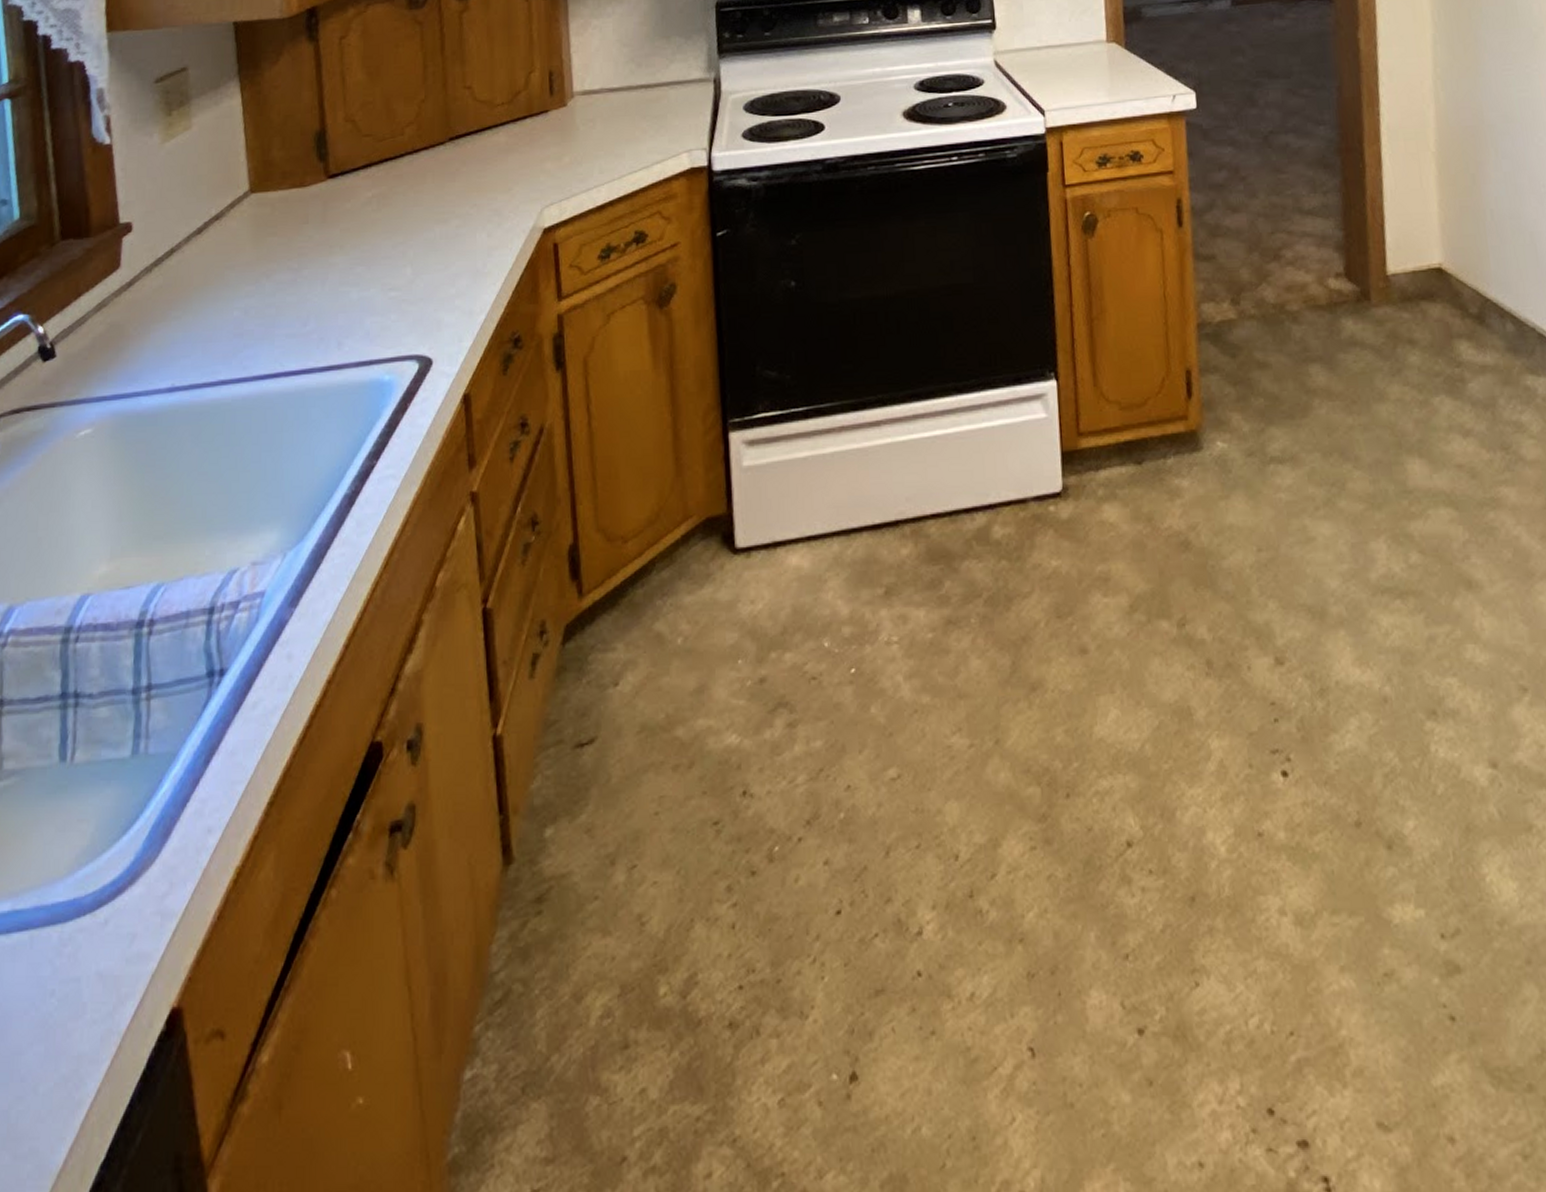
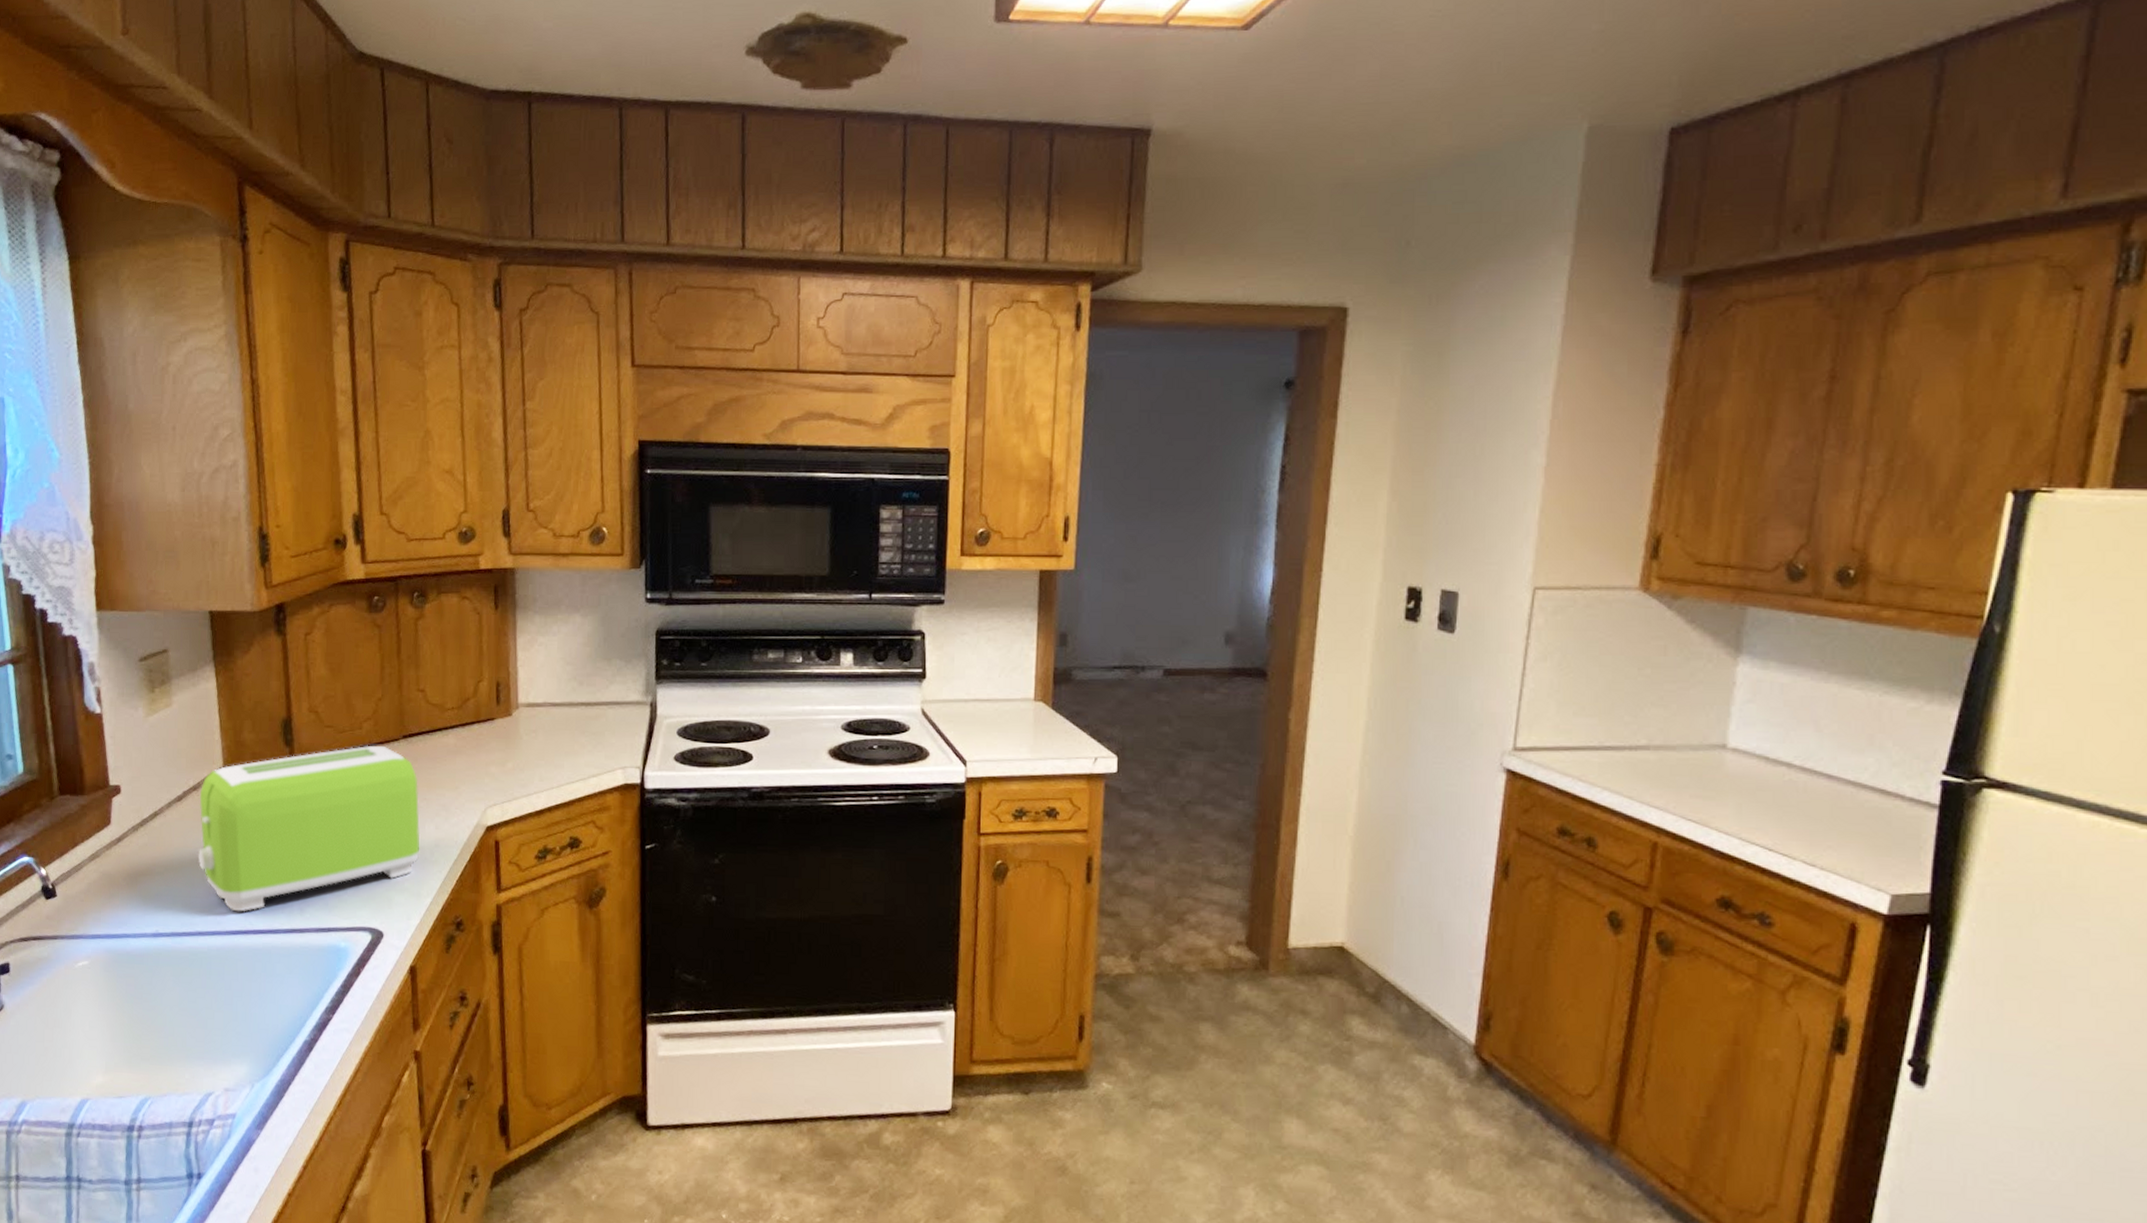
toaster: none [220,151,471,353] -> present [197,745,420,912]

